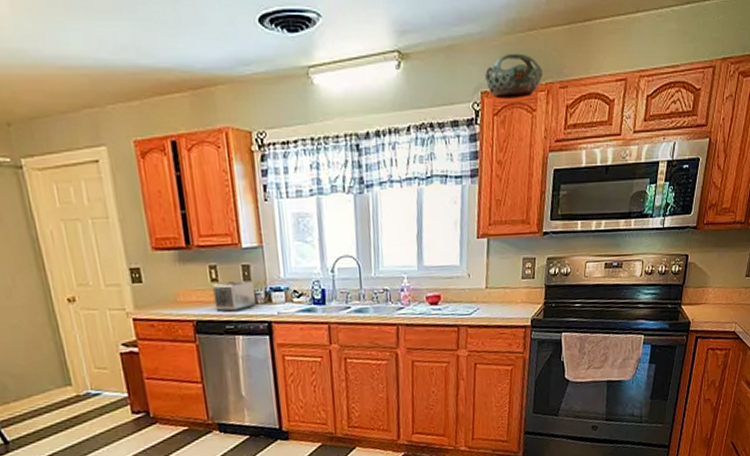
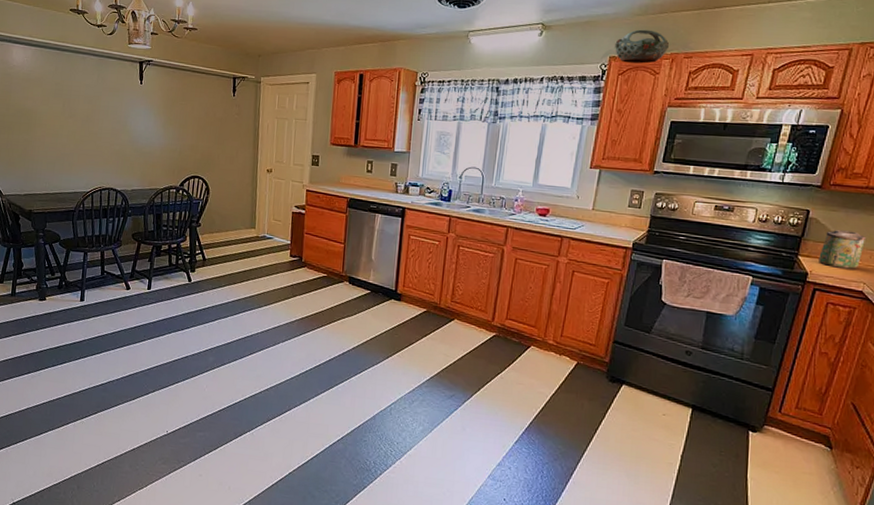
toaster: present [212,279,257,313] -> none [365,173,398,197]
canister: none [698,271,736,312] -> present [819,230,867,269]

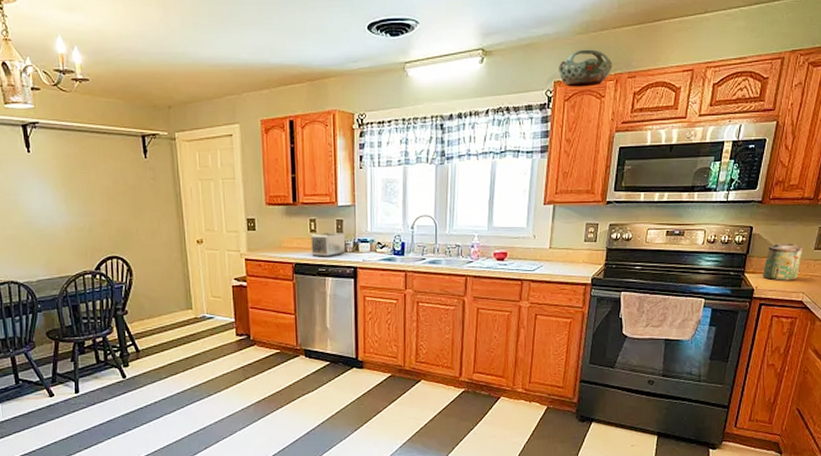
toaster: none [365,173,398,197] -> present [311,231,346,258]

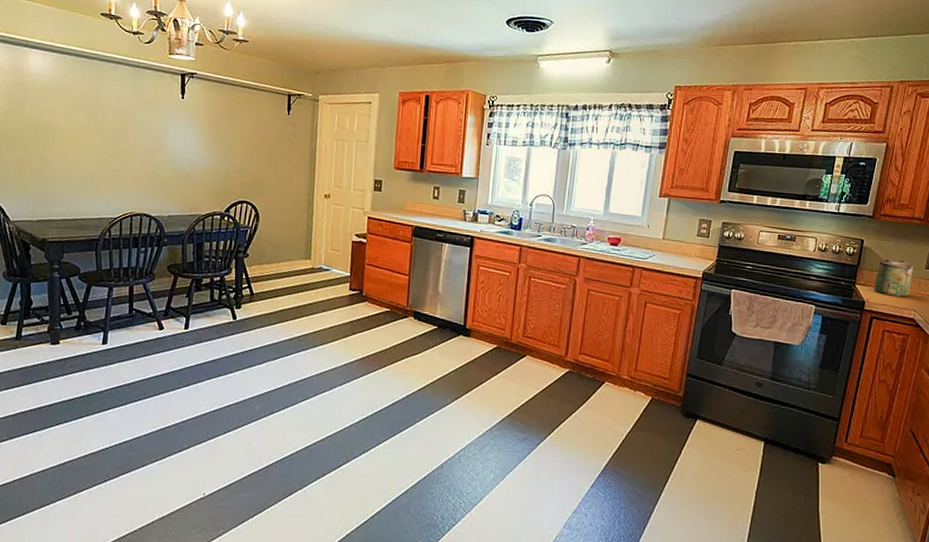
toaster: present [311,231,346,258] -> none [432,200,467,225]
decorative basket: present [559,49,612,87] -> none [680,60,730,94]

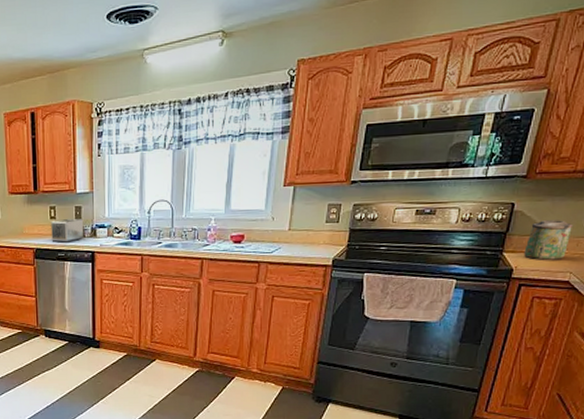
toaster: none [432,200,467,225] -> present [51,218,84,244]

